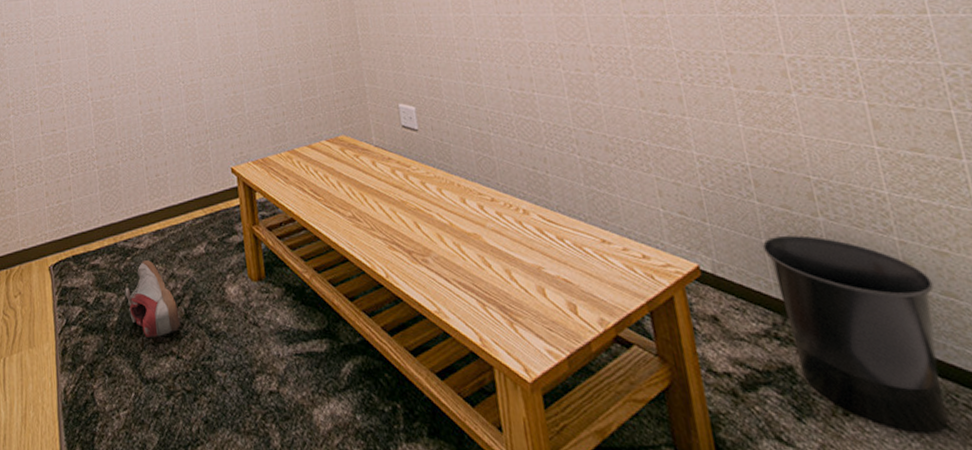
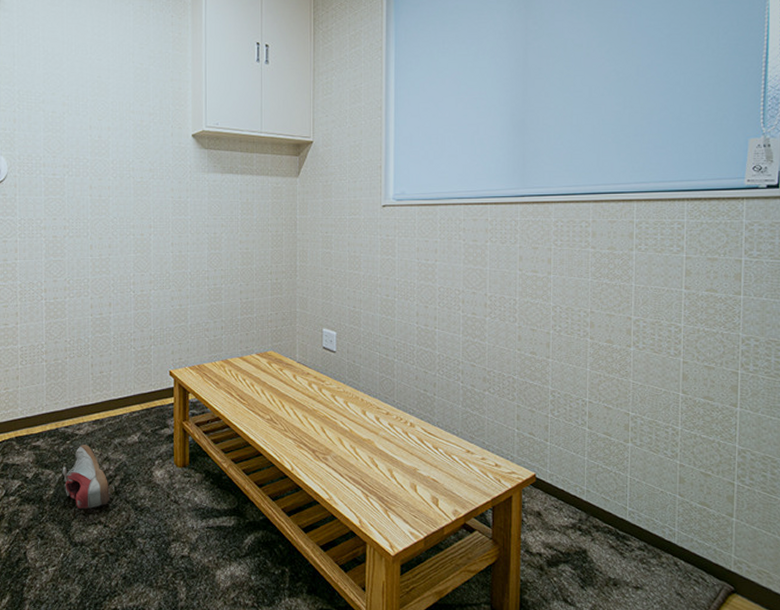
waste bin: present [762,235,949,432] -> none [584,455,695,598]

